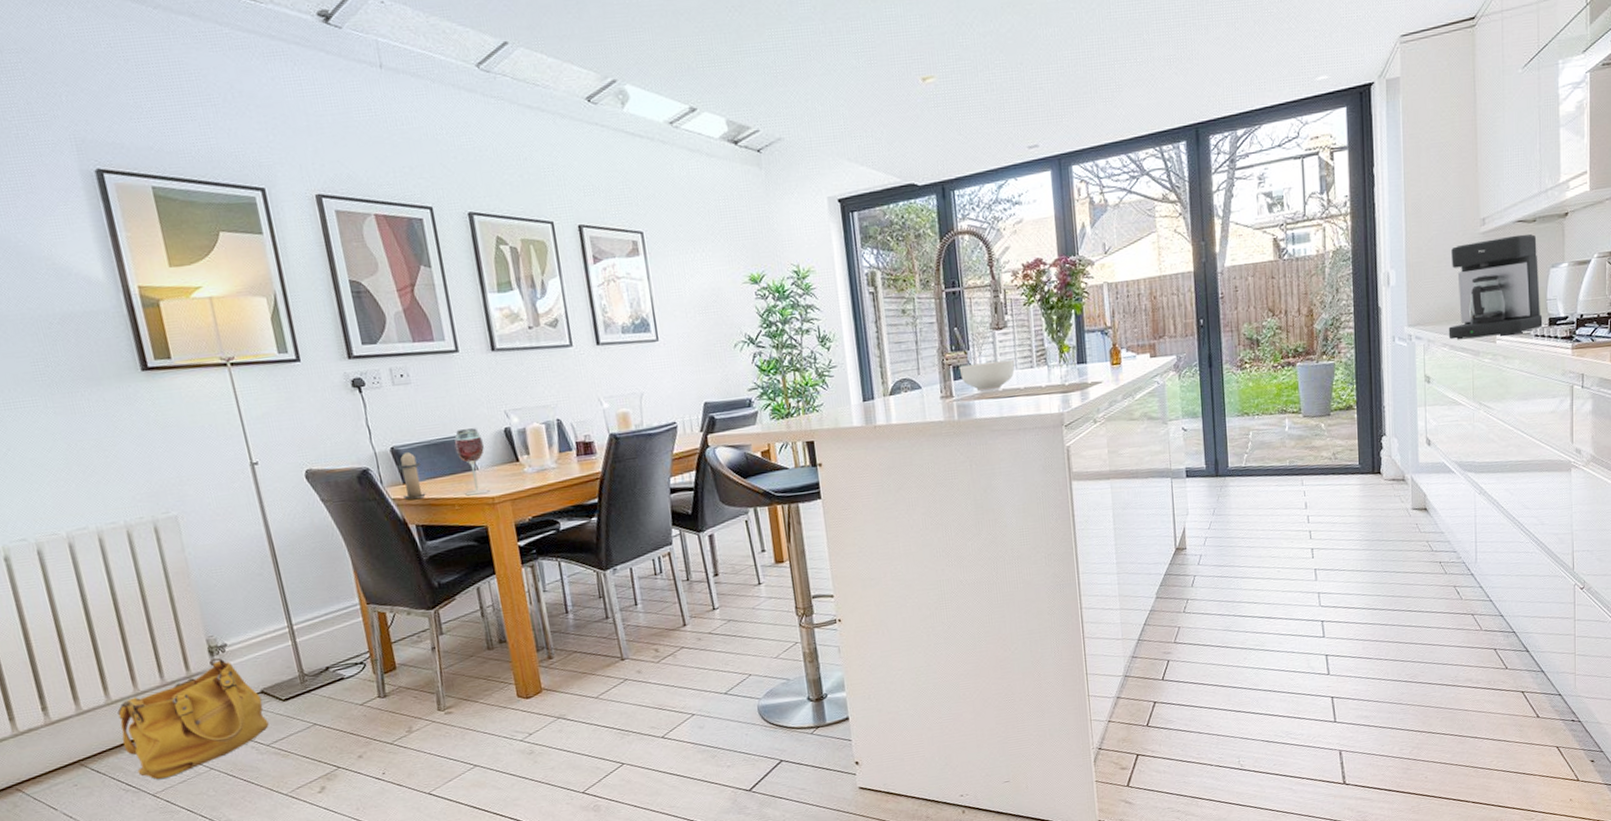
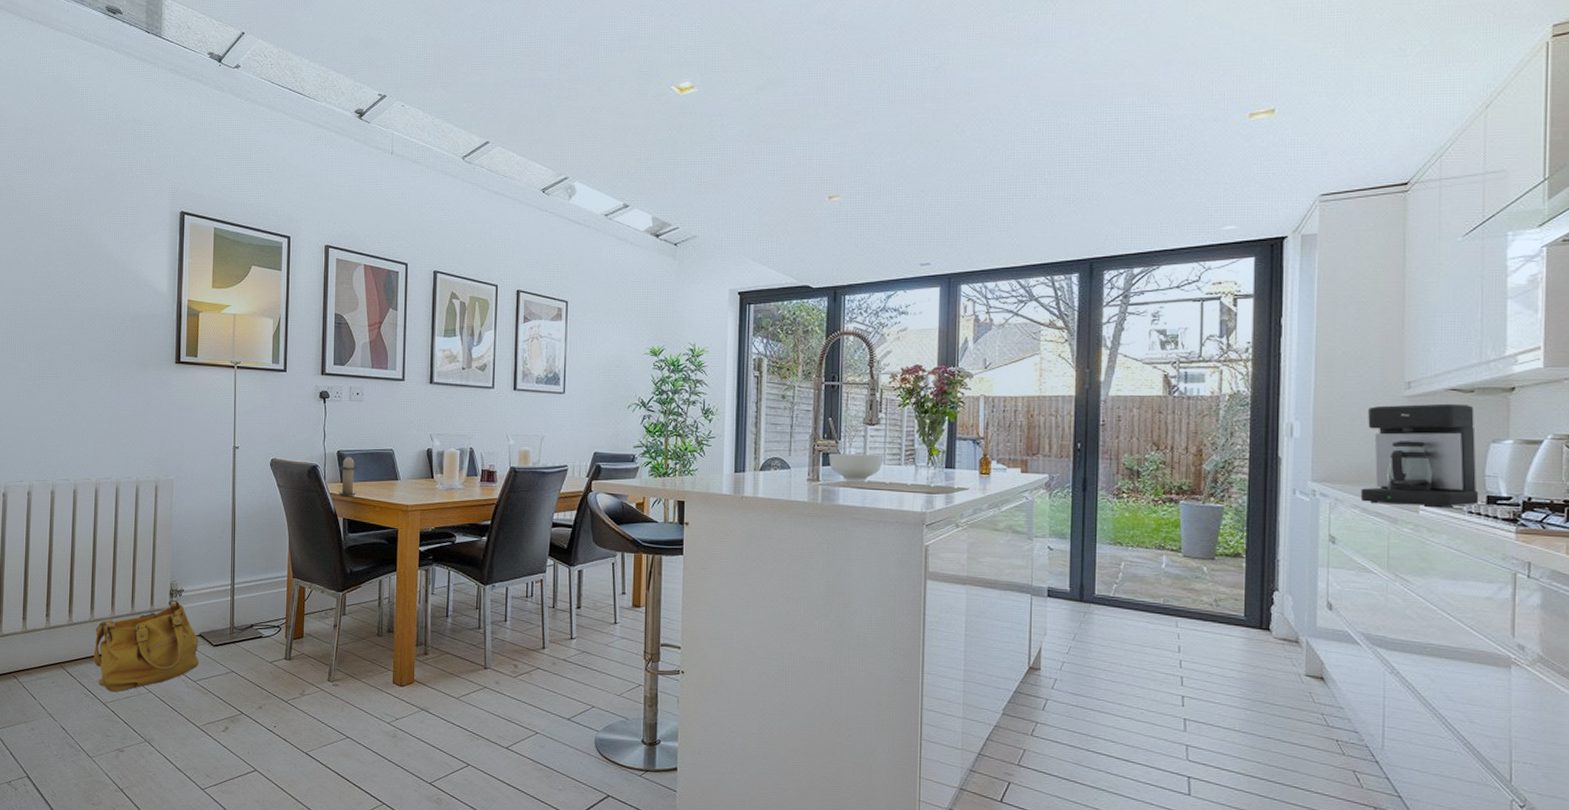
wineglass: present [454,428,489,496] -> none [386,445,409,501]

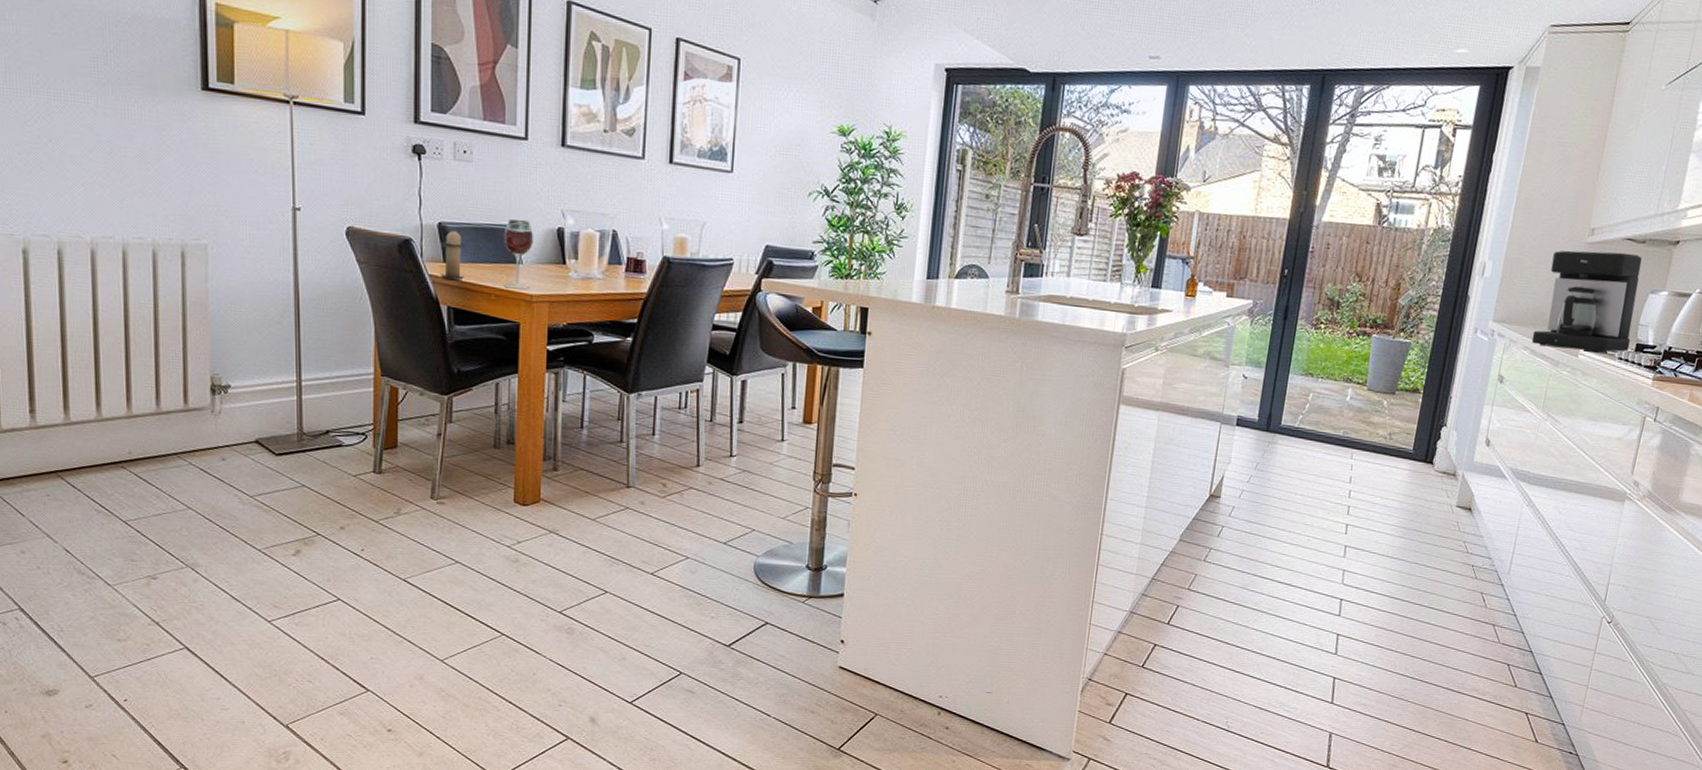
handbag: present [93,599,199,692] -> none [104,397,257,508]
wineglass: none [386,445,409,501] -> present [503,219,534,290]
bowl: present [828,453,884,481] -> none [1030,264,1089,296]

